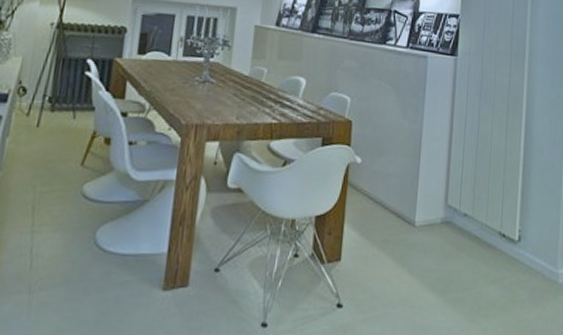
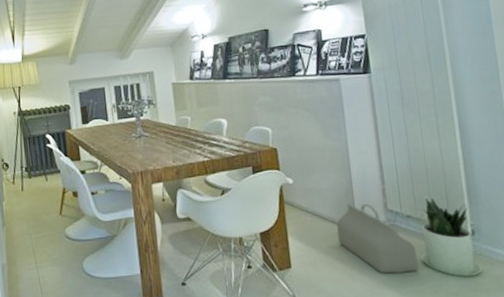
handbag: none [394,194,467,277] -> present [336,203,419,274]
planter: none [470,197,521,285] -> present [421,197,482,277]

